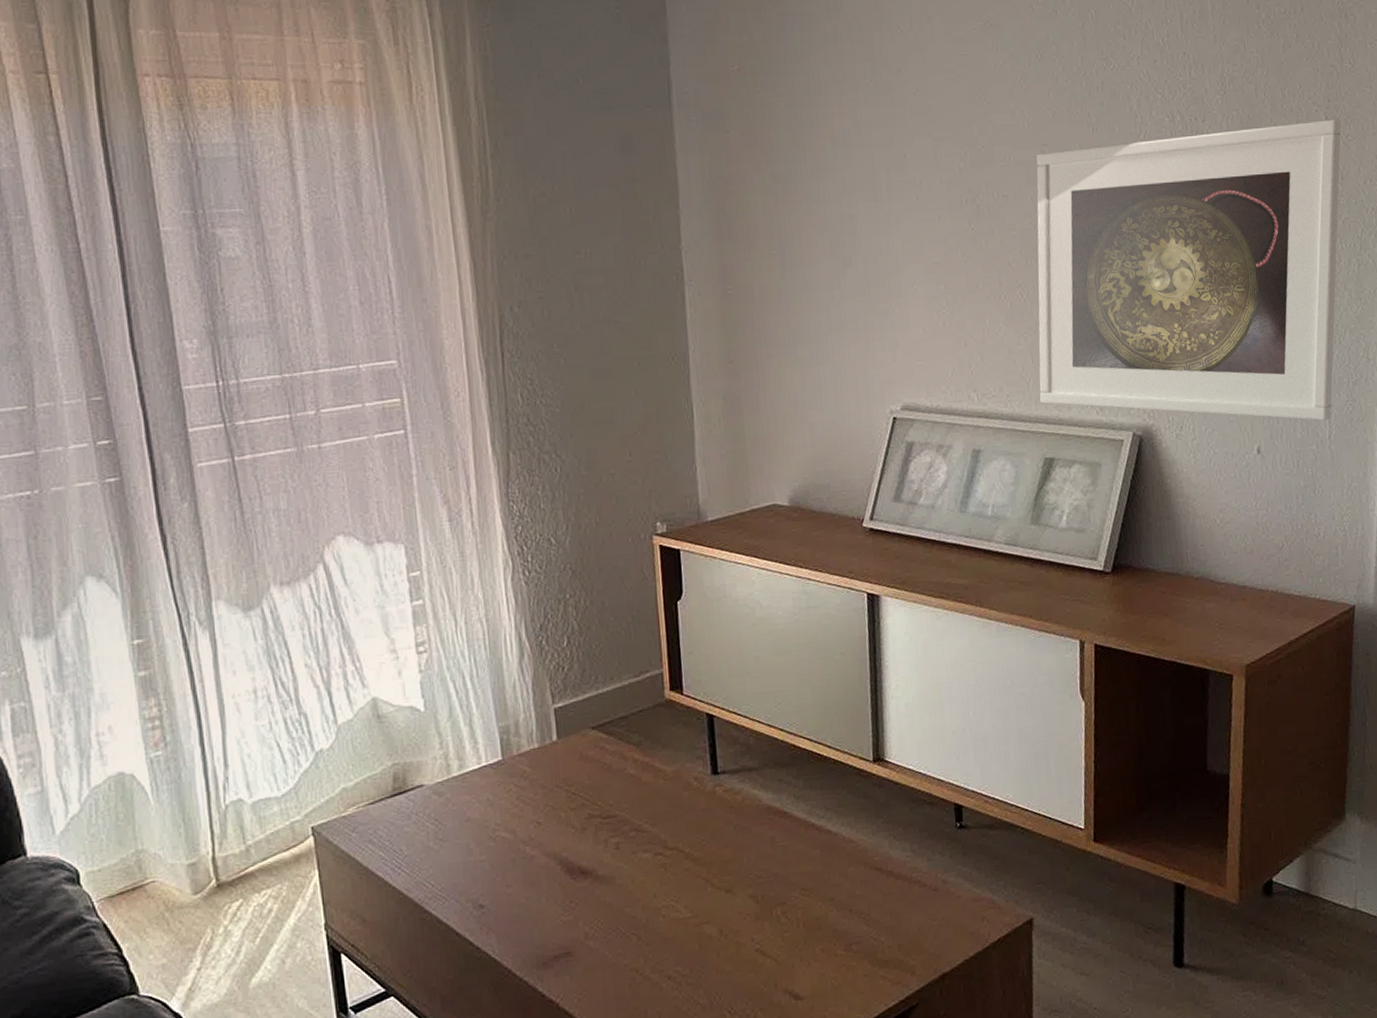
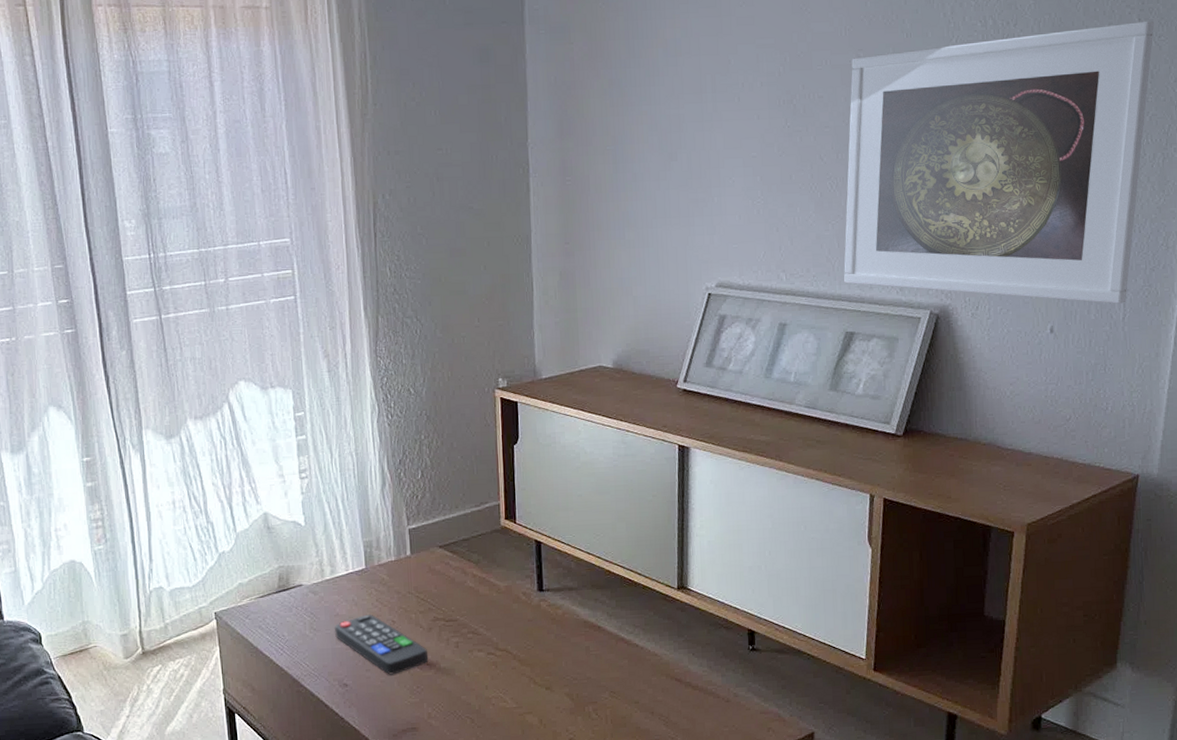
remote control: none [464,815,582,889] -> present [334,614,428,675]

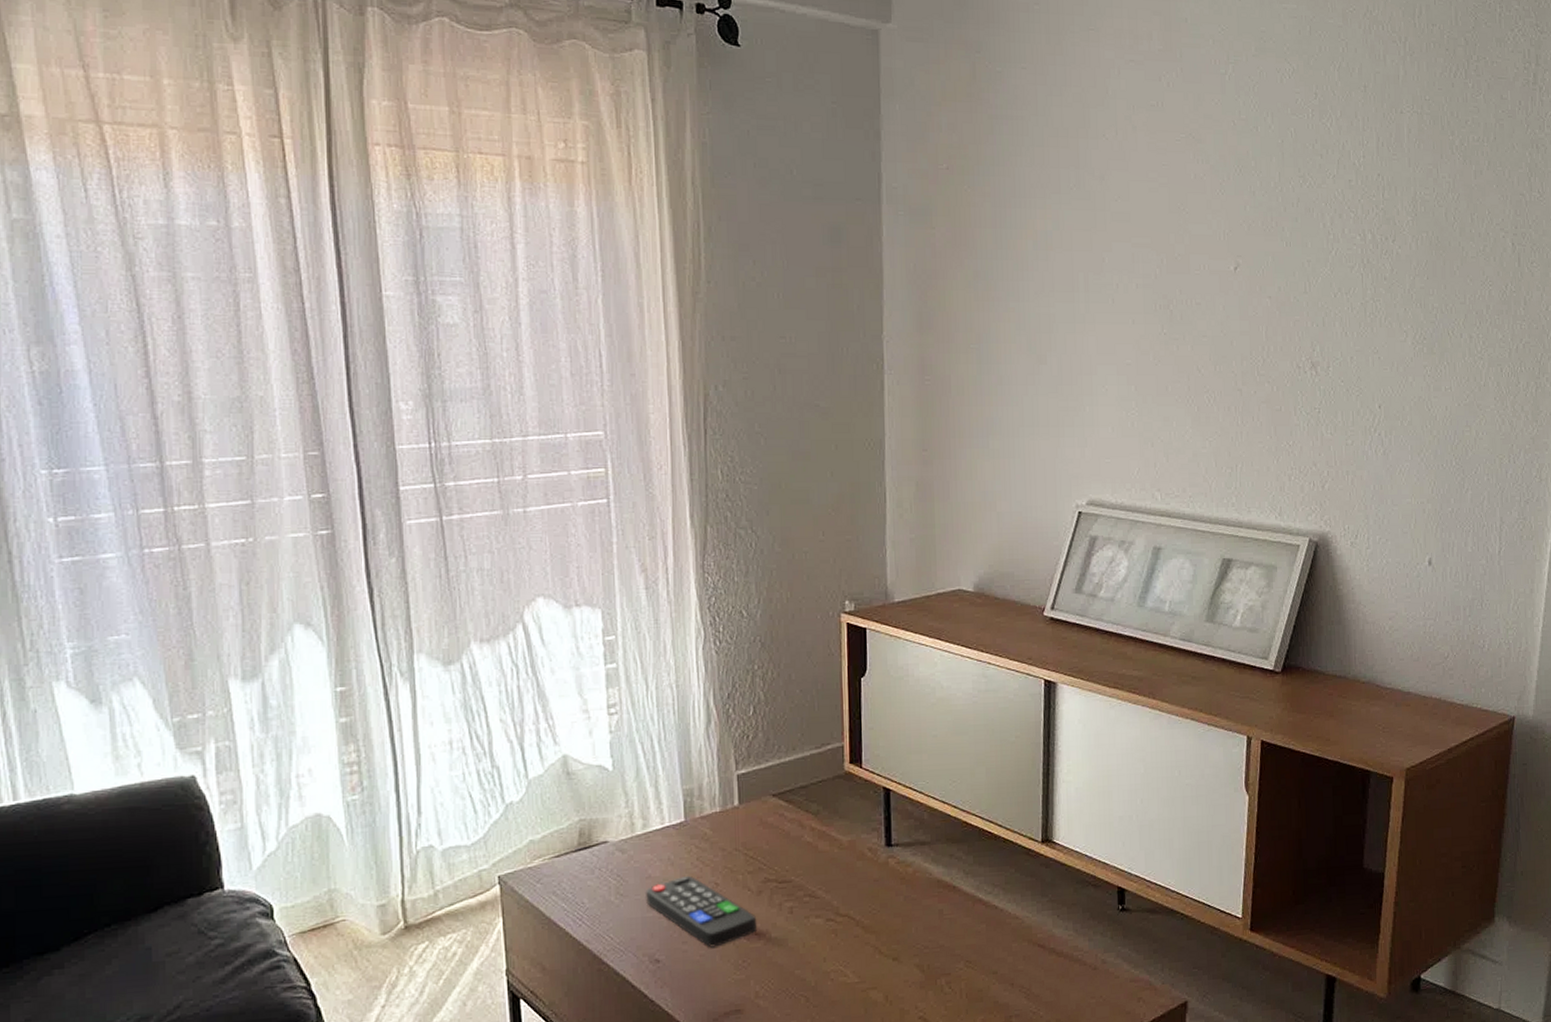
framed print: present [843,20,1154,304] -> none [1220,246,1527,537]

